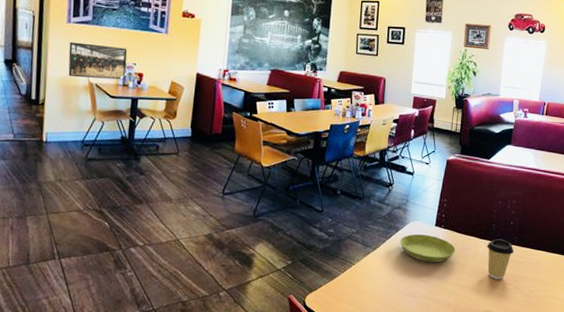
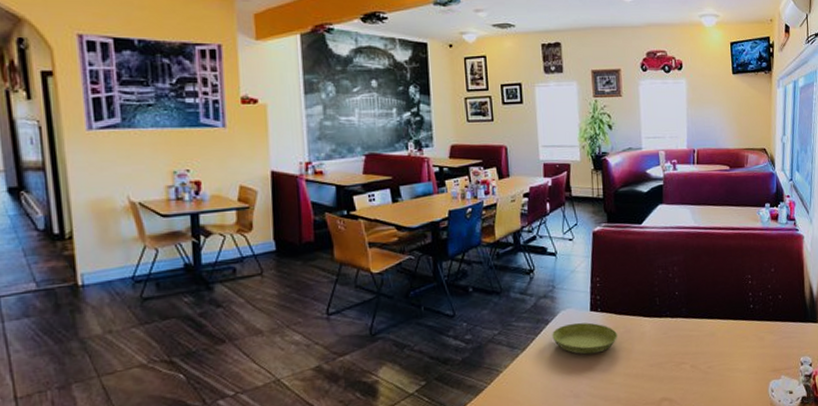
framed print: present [68,41,128,80] -> none [95,152,178,198]
coffee cup: present [487,239,515,279] -> none [652,313,684,361]

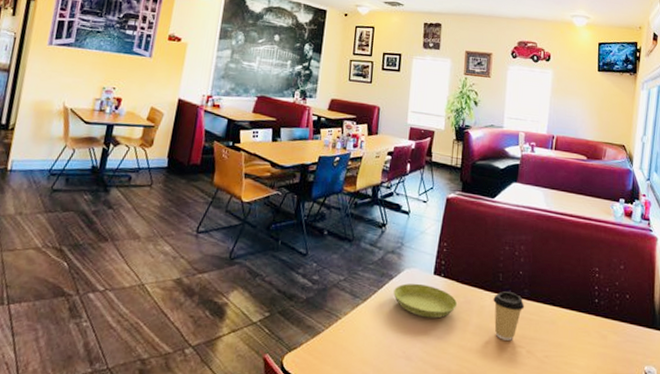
coffee cup: none [652,313,684,361] -> present [493,291,525,341]

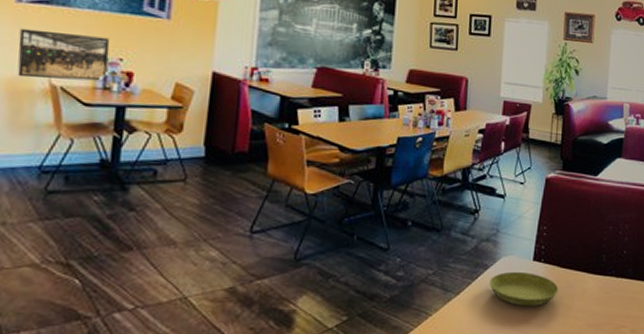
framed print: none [43,64,108,105] -> present [17,28,110,82]
coffee cup: present [493,291,525,341] -> none [596,273,629,322]

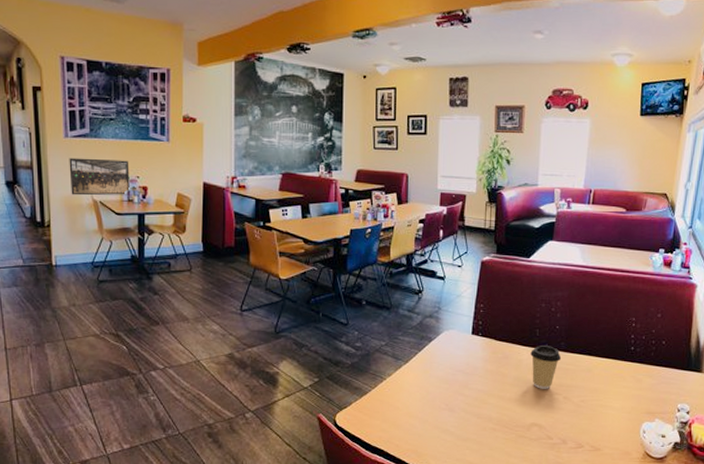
saucer: present [489,271,559,306] -> none [434,343,496,374]
coffee cup: none [596,273,629,322] -> present [530,346,562,389]

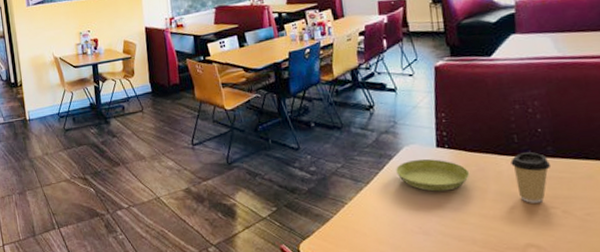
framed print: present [69,158,130,196] -> none [32,18,83,56]
saucer: none [434,343,496,374] -> present [396,158,470,192]

